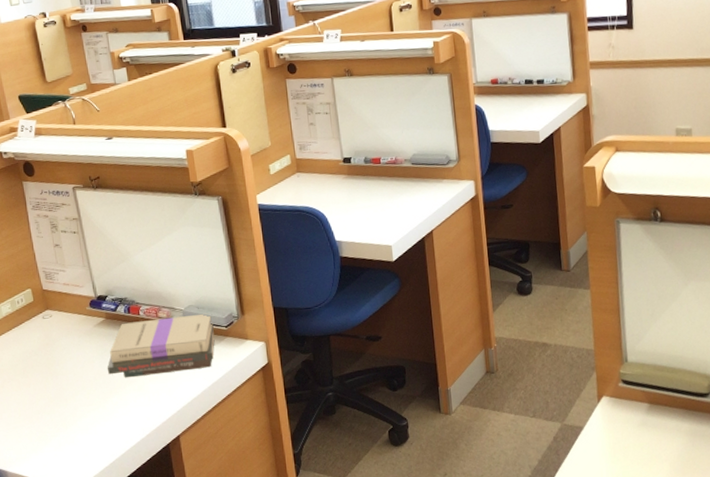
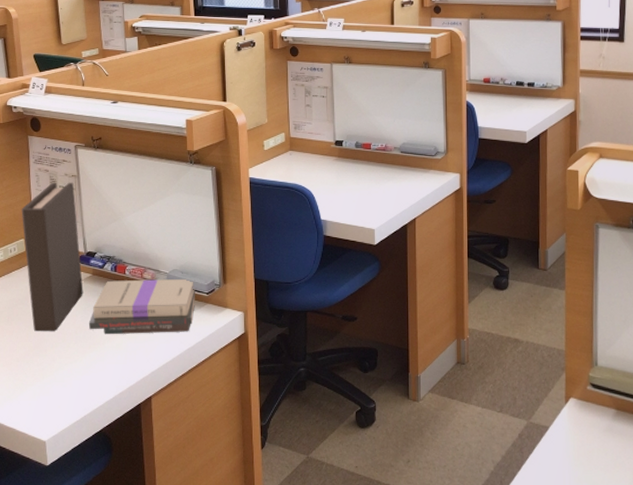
binder: none [24,225,98,381] -> present [21,182,83,331]

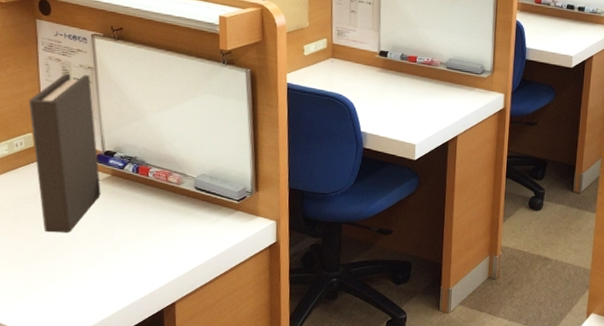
books: present [88,278,195,335] -> none [106,182,225,239]

